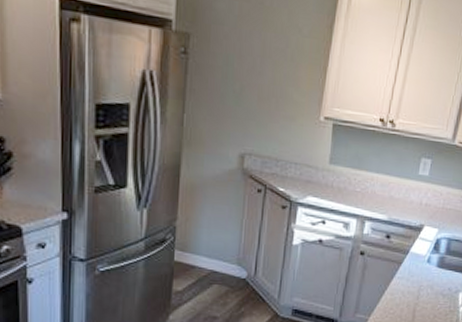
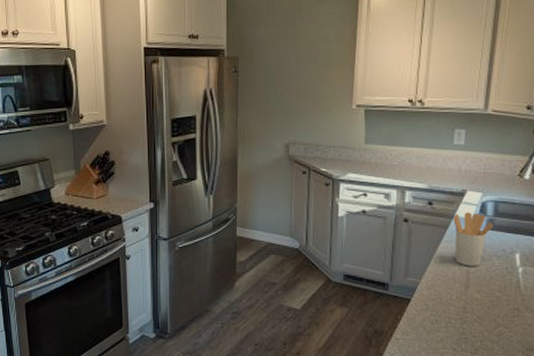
utensil holder: none [404,248,444,304] -> present [453,212,494,266]

